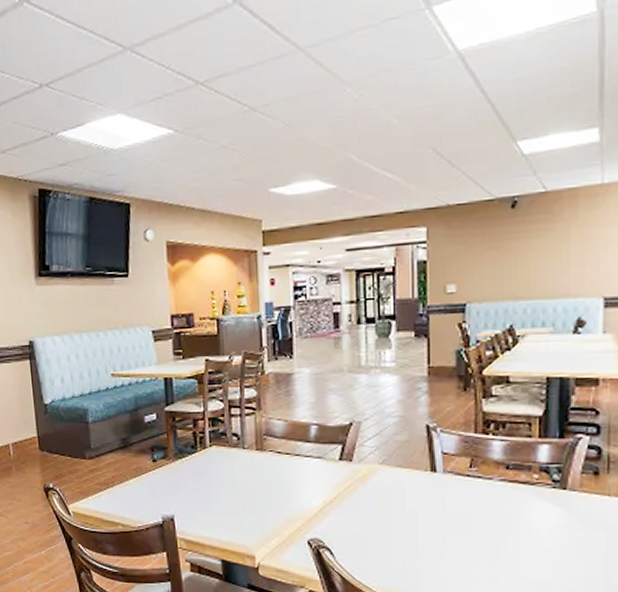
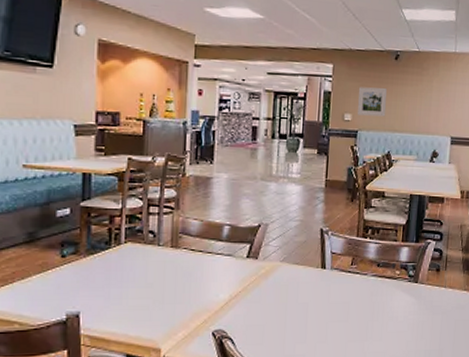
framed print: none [462,247,504,285] -> present [358,87,388,117]

